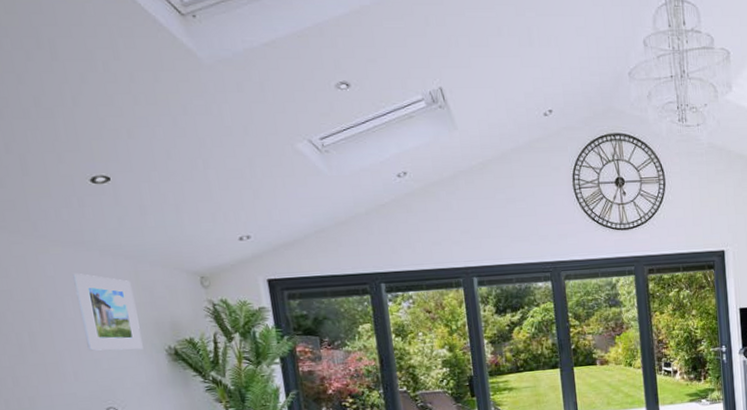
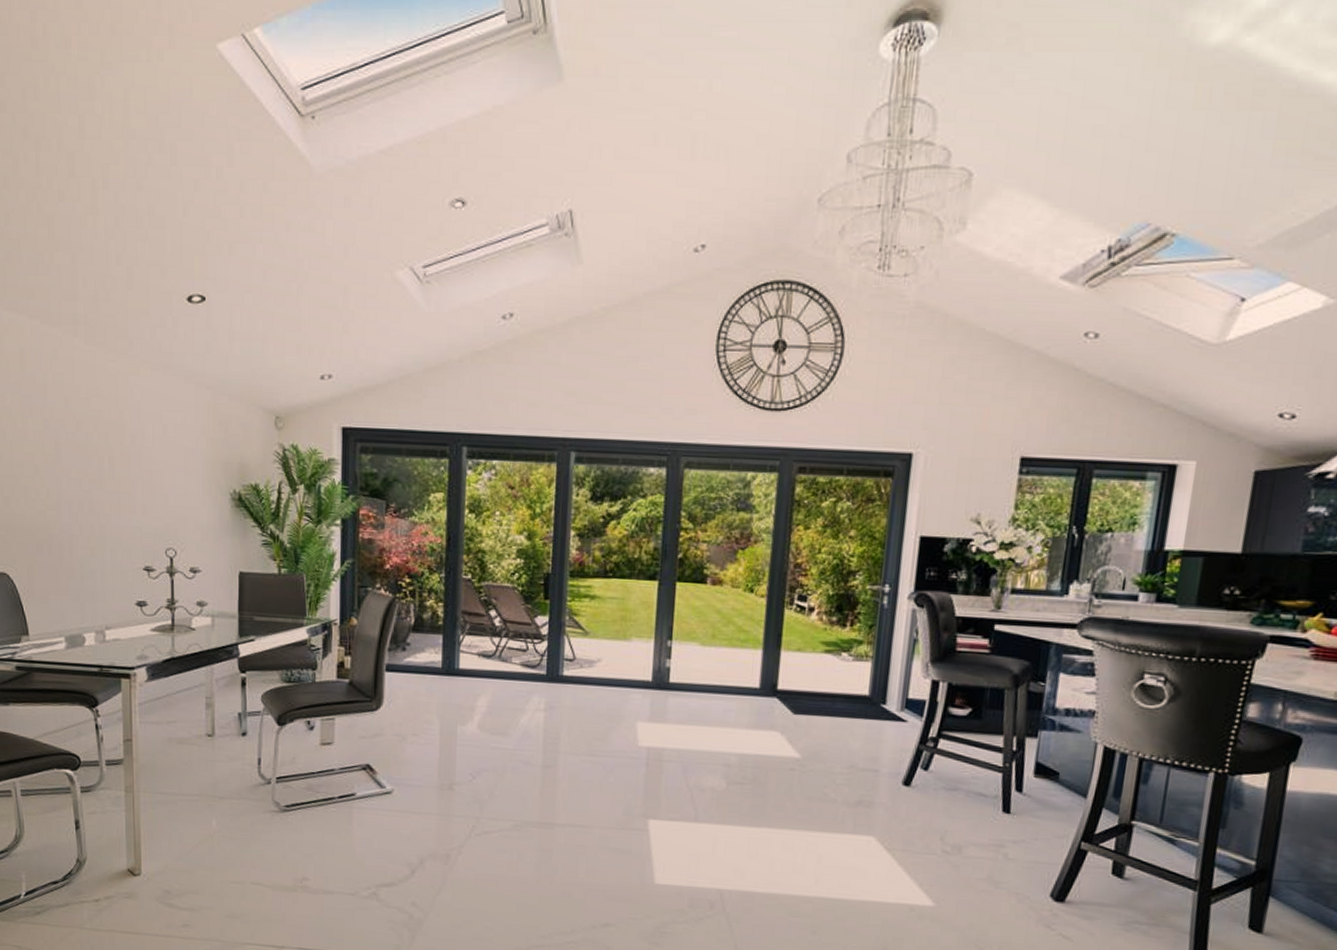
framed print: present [72,274,143,351] -> none [157,400,210,490]

